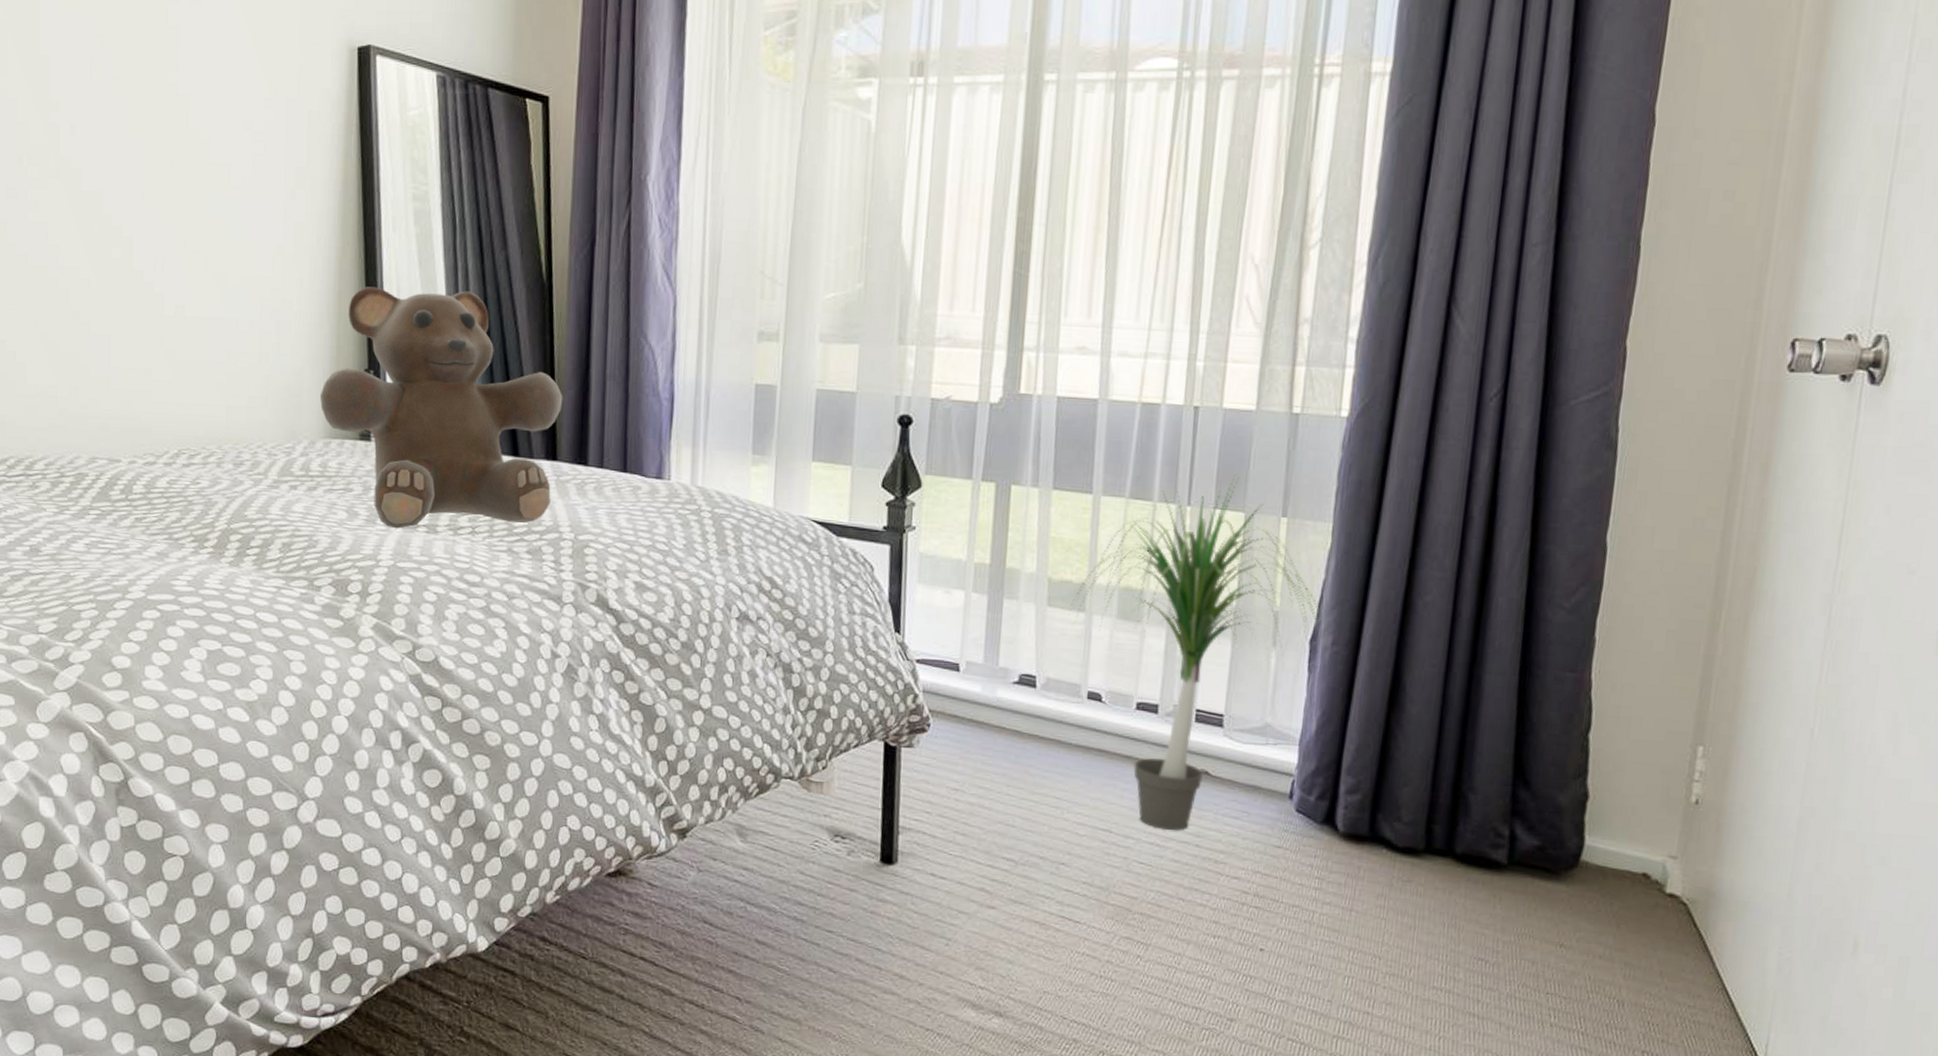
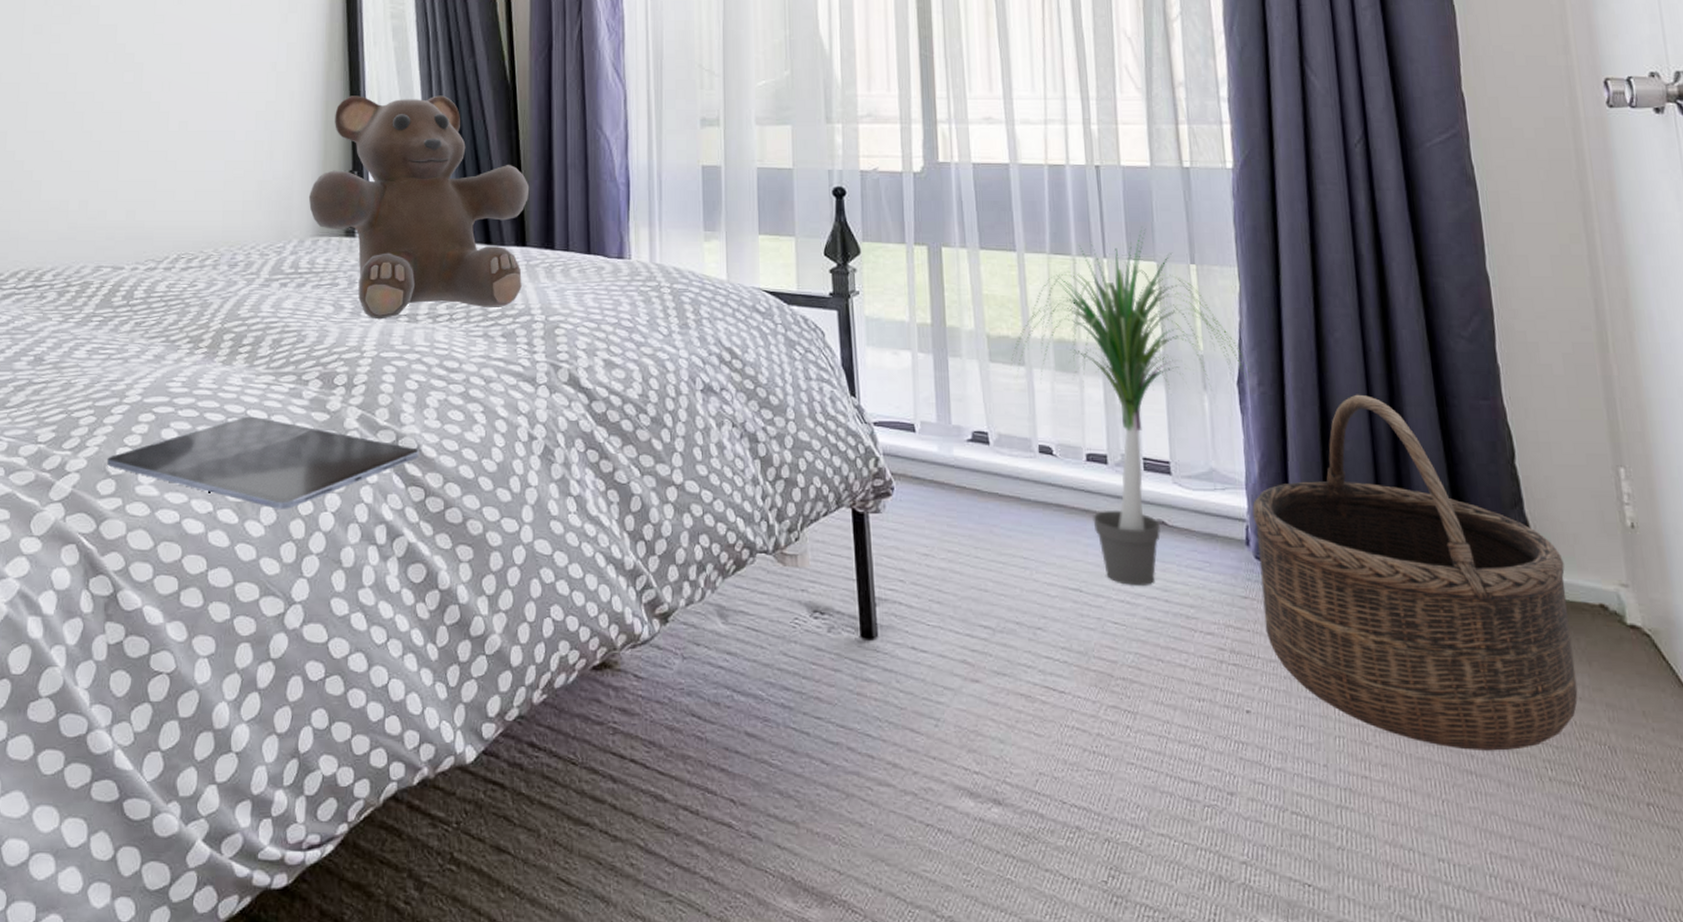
tablet: none [112,618,436,711] -> present [107,416,419,509]
basket: none [1293,659,1616,998] -> present [1252,394,1578,751]

